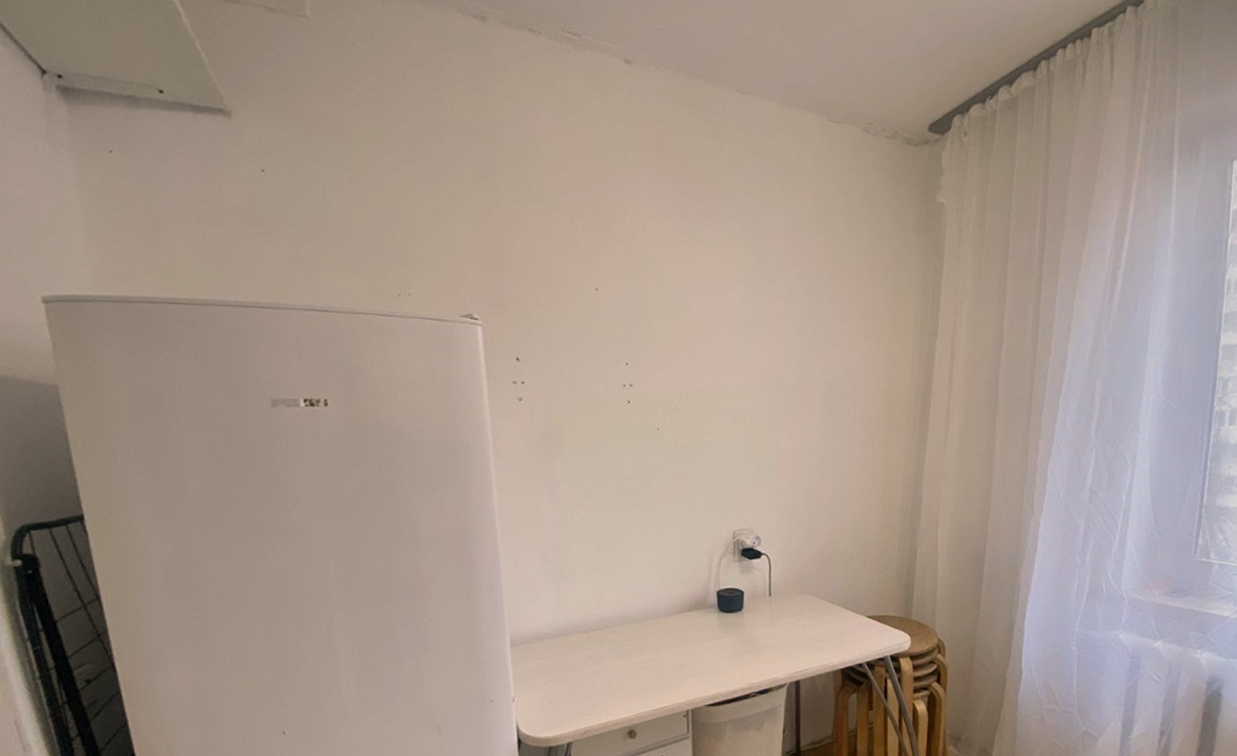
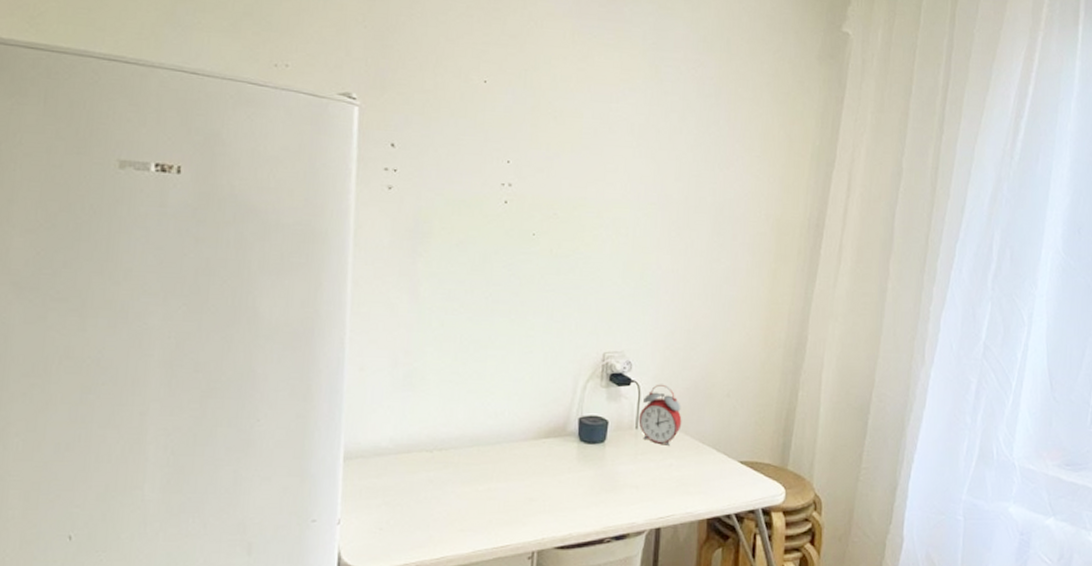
alarm clock: none [771,554,811,609] -> present [638,384,682,447]

